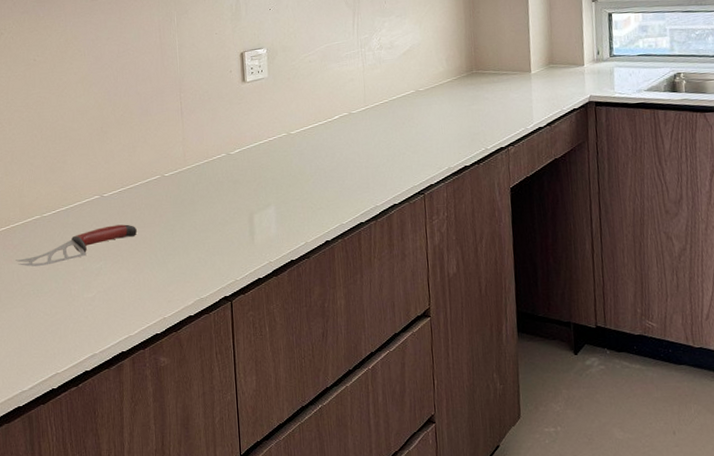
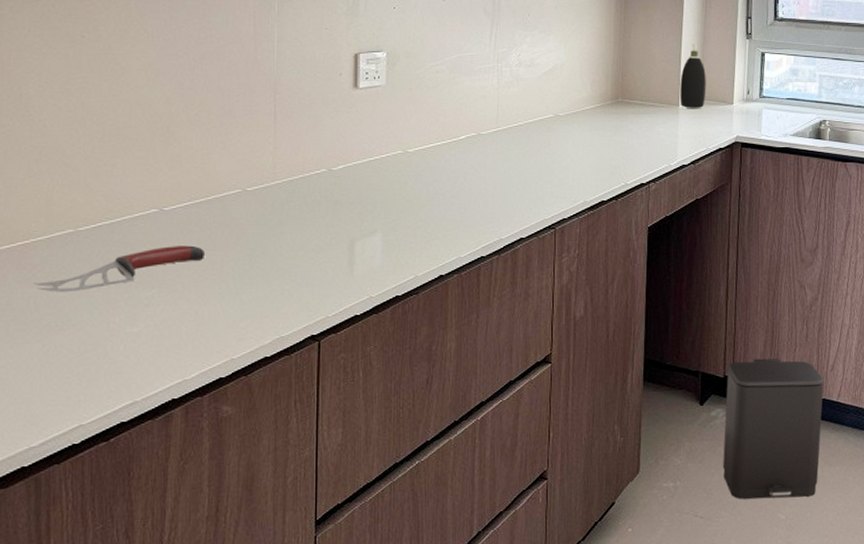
soap dispenser: none [530,11,557,74] -> present [679,43,706,109]
pedal bin: none [599,308,701,445] -> present [723,358,824,499]

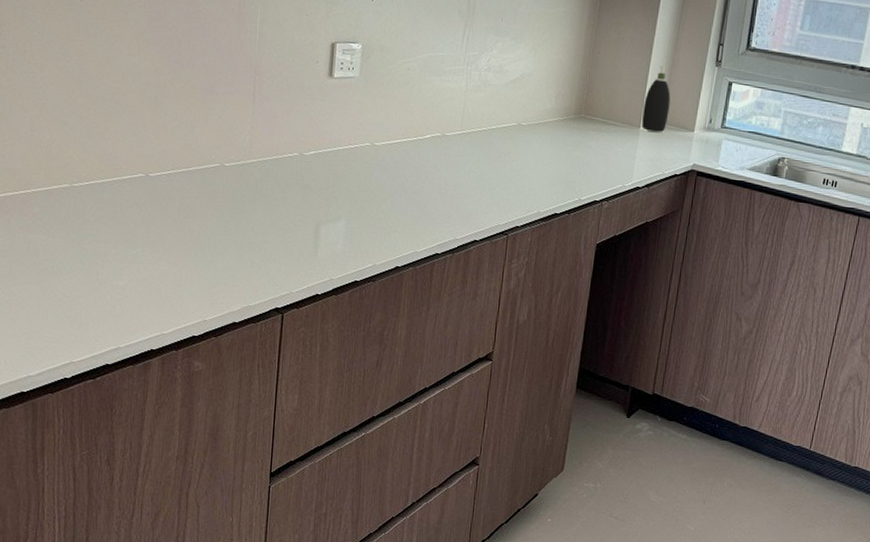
knife: present [34,245,204,292] -> none [34,209,184,242]
pedal bin: present [723,358,824,499] -> none [641,381,748,514]

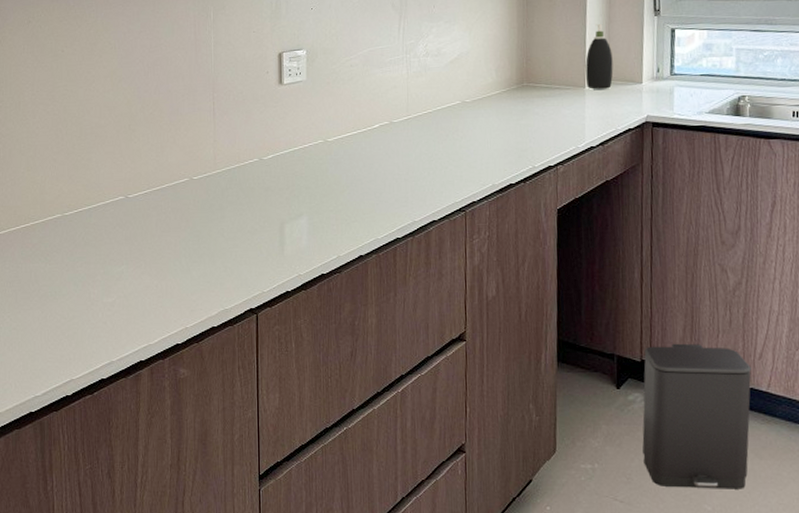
pedal bin: none [641,381,748,514] -> present [642,343,752,489]

